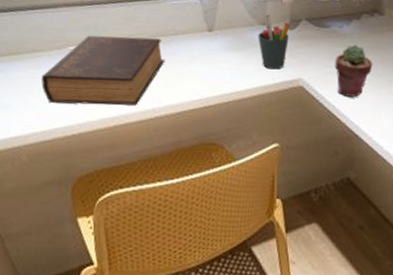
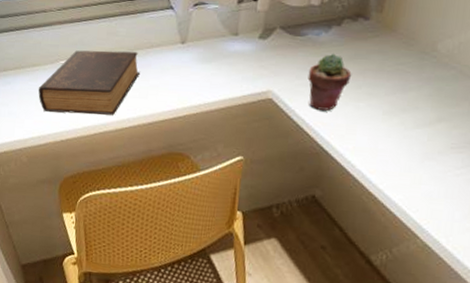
pen holder: present [258,14,291,70] -> none [229,24,264,81]

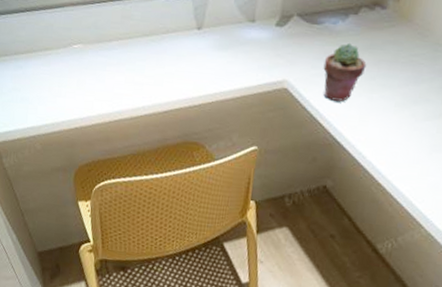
book: present [38,50,140,115] -> none [51,34,155,103]

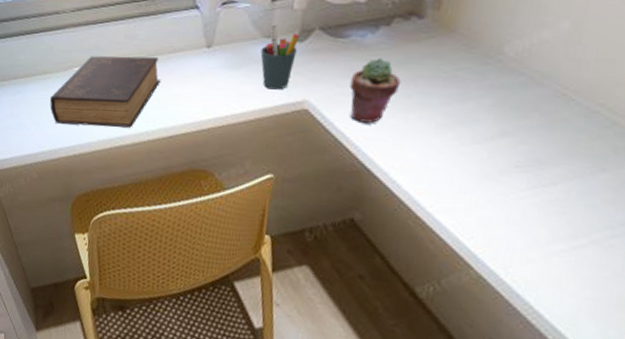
book: none [51,34,155,103] -> present [49,56,160,128]
pen holder: none [245,10,281,70] -> present [260,24,300,90]

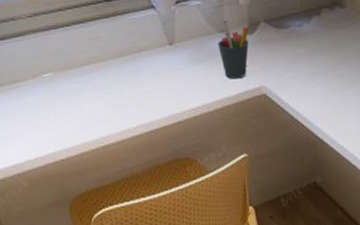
book: present [49,56,160,128] -> none [24,58,132,131]
potted succulent: present [349,57,401,123] -> none [296,43,335,101]

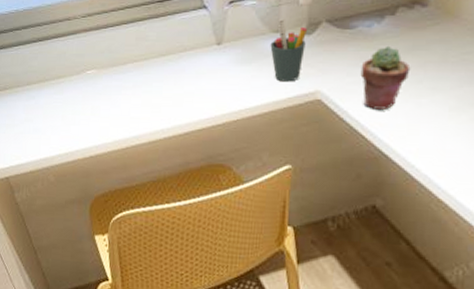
potted succulent: none [296,43,335,101] -> present [360,45,411,109]

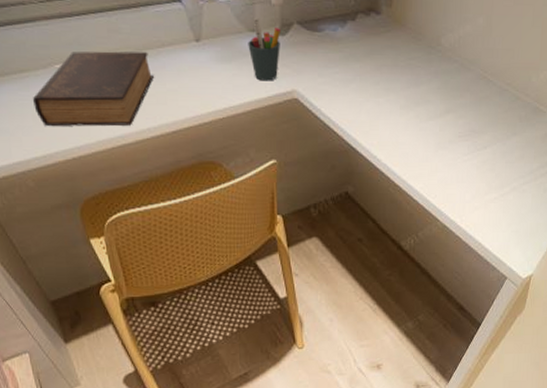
book: none [64,57,173,127] -> present [32,51,154,127]
potted succulent: present [360,45,411,109] -> none [329,49,370,108]

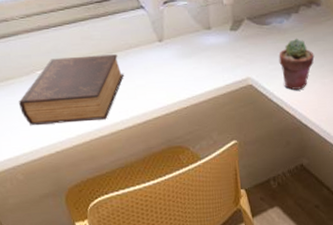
pen holder: present [248,18,281,81] -> none [205,18,234,72]
potted succulent: none [329,49,370,108] -> present [278,38,315,90]

